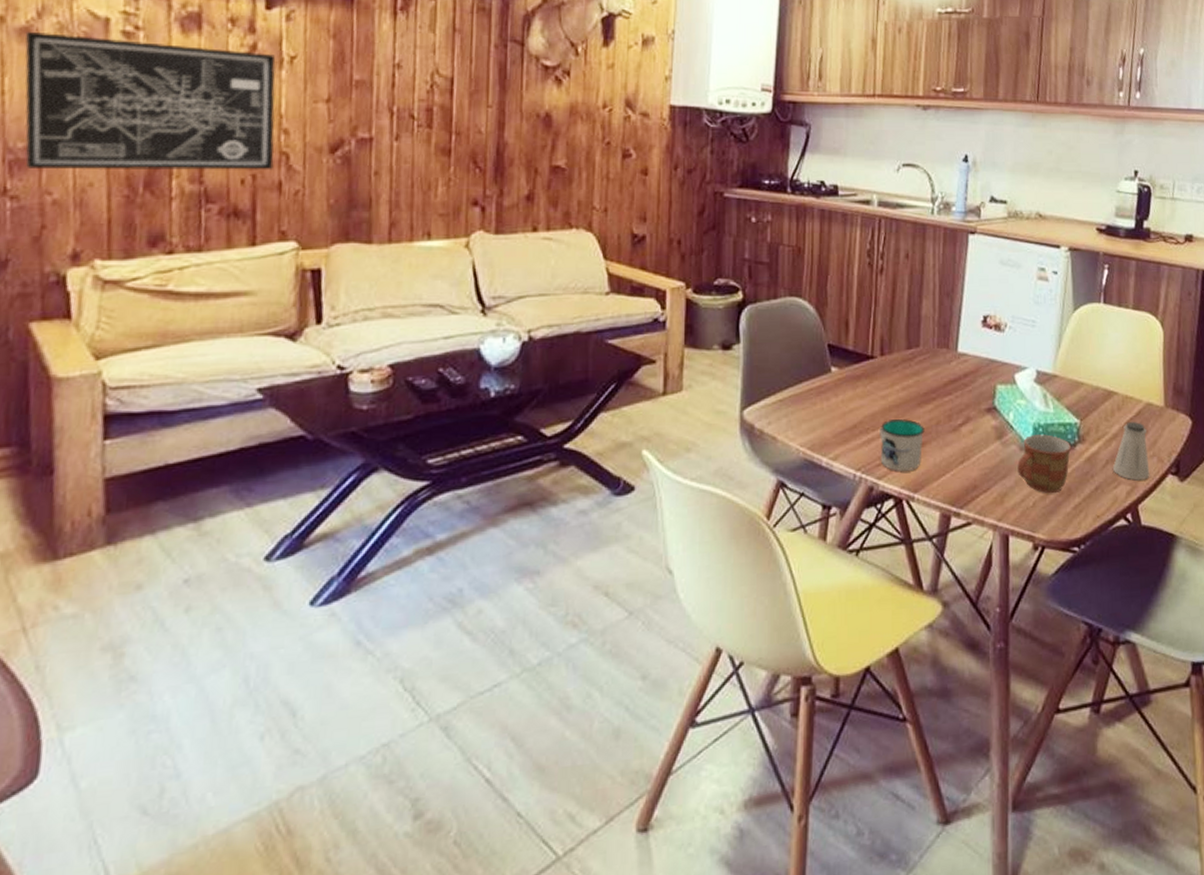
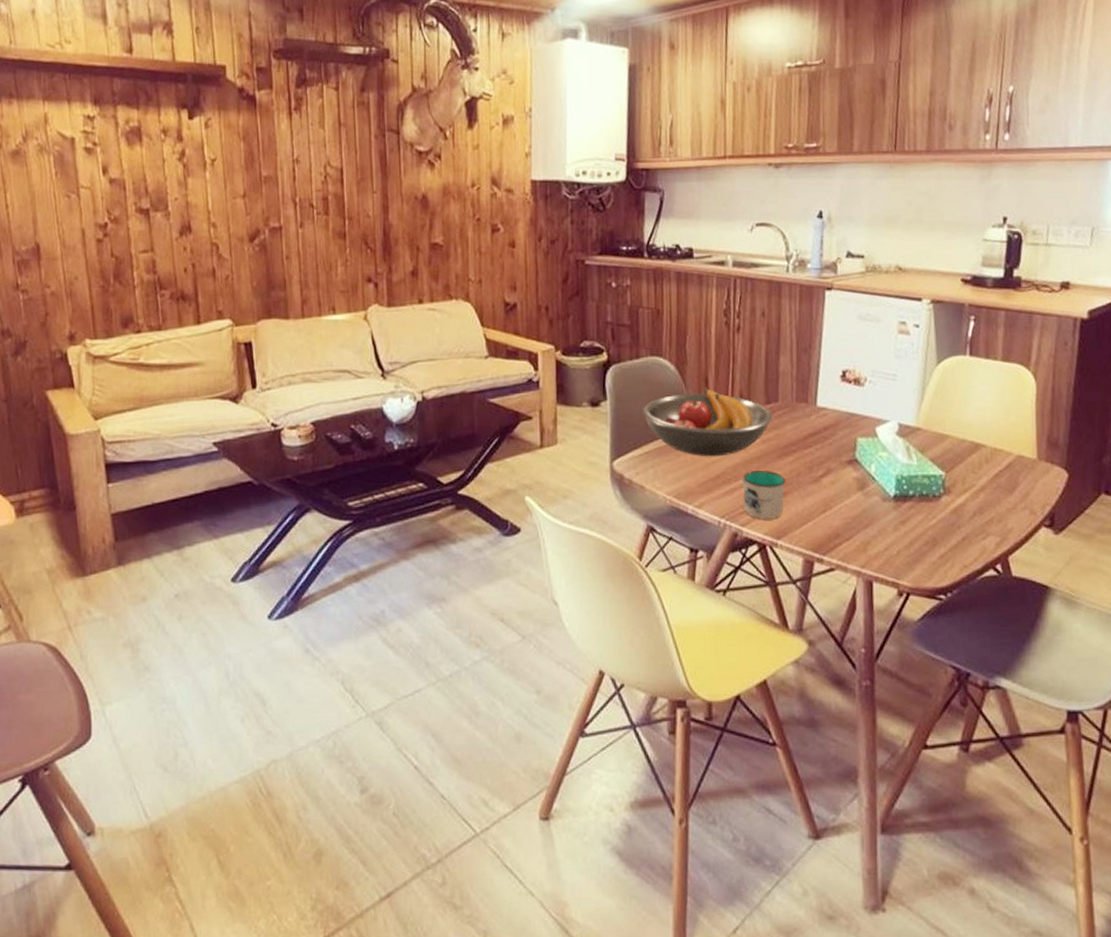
wall art: present [25,31,276,171] -> none [16,153,207,267]
fruit bowl: none [777,331,914,405] -> present [642,387,774,457]
mug: present [1017,434,1072,493] -> none [880,486,937,542]
saltshaker: present [1113,421,1150,481] -> none [981,473,1021,532]

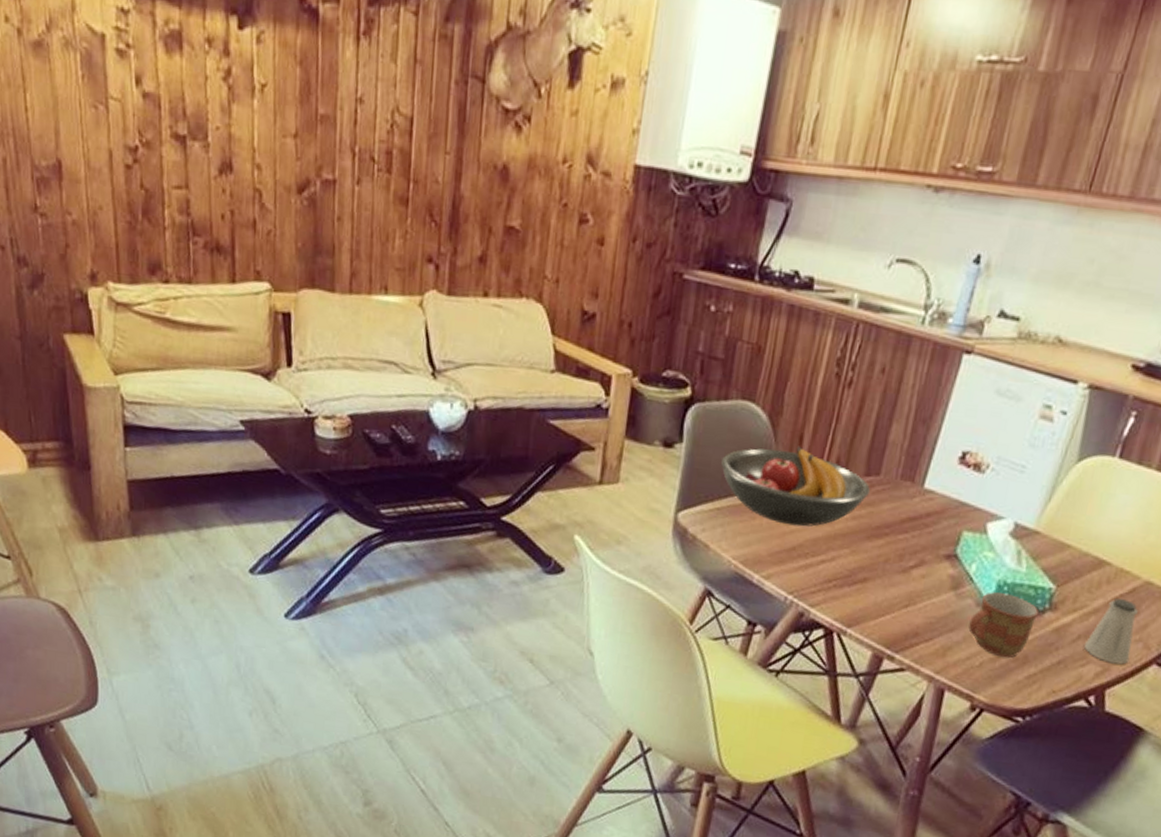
mug: present [742,470,786,519] -> none [815,548,871,605]
mug: none [880,486,937,542] -> present [968,592,1040,658]
saltshaker: none [981,473,1021,532] -> present [1084,597,1138,665]

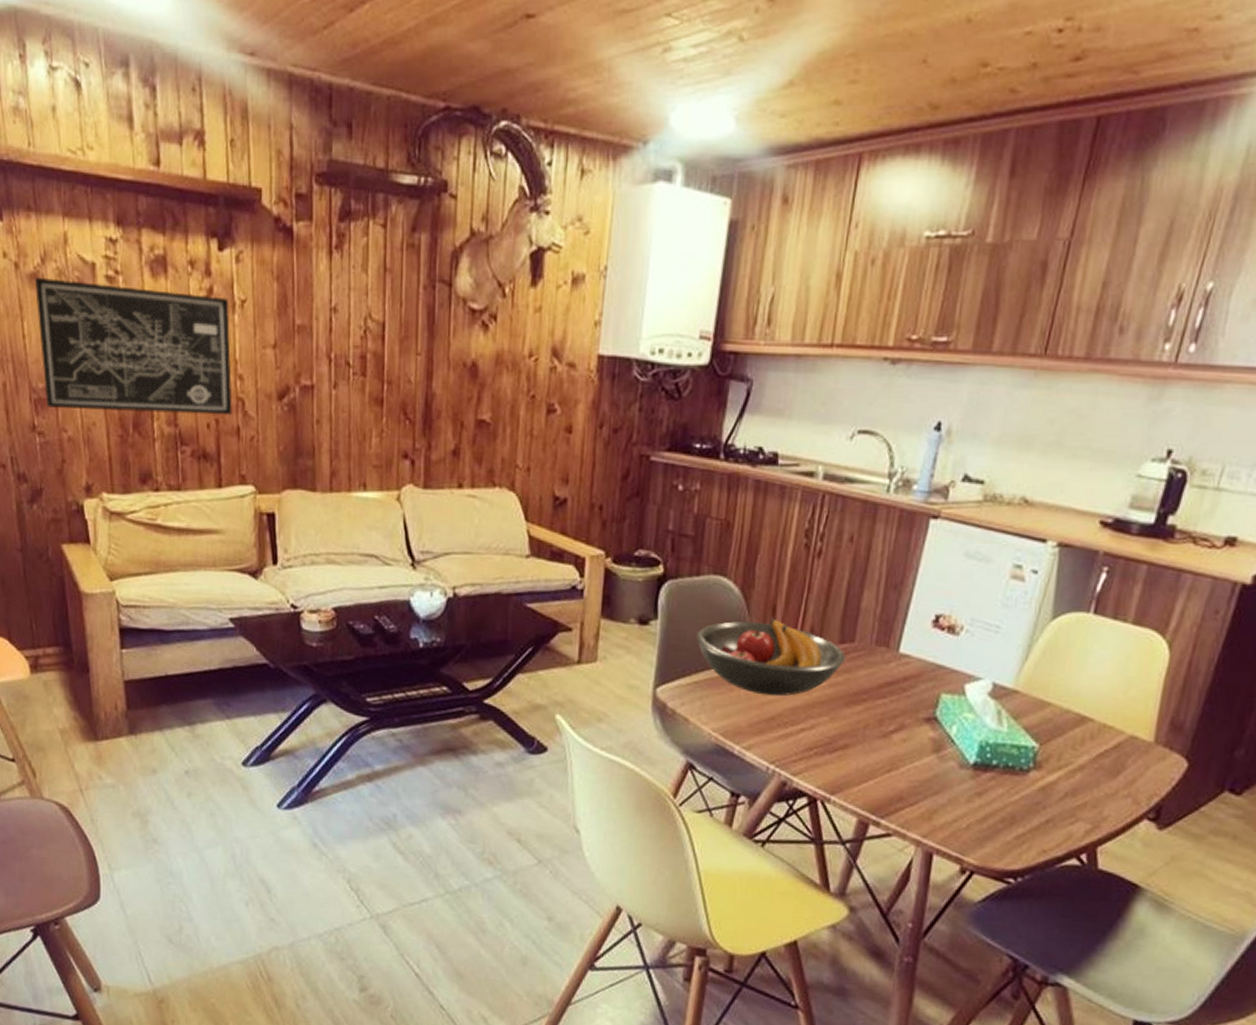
wall art: none [38,45,249,207] -> present [34,276,232,416]
mug: present [968,592,1040,658] -> none [953,753,1024,818]
saltshaker: present [1084,597,1138,665] -> none [1072,753,1124,821]

